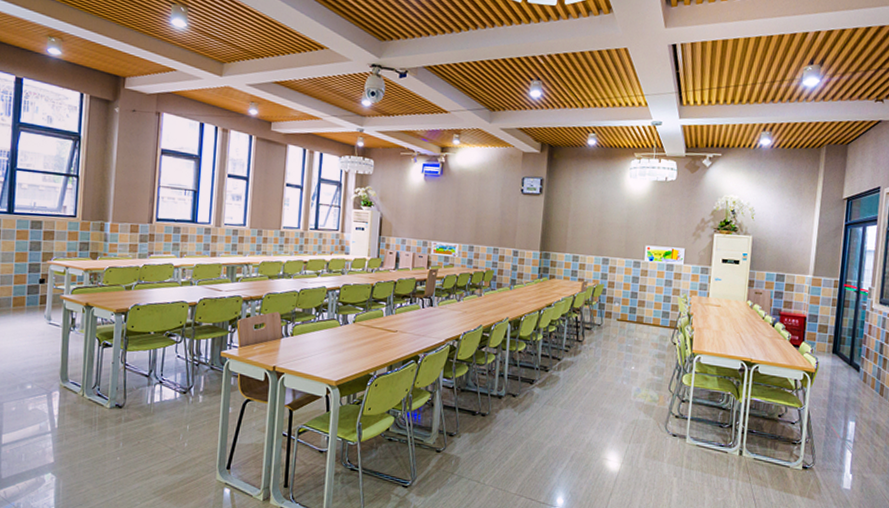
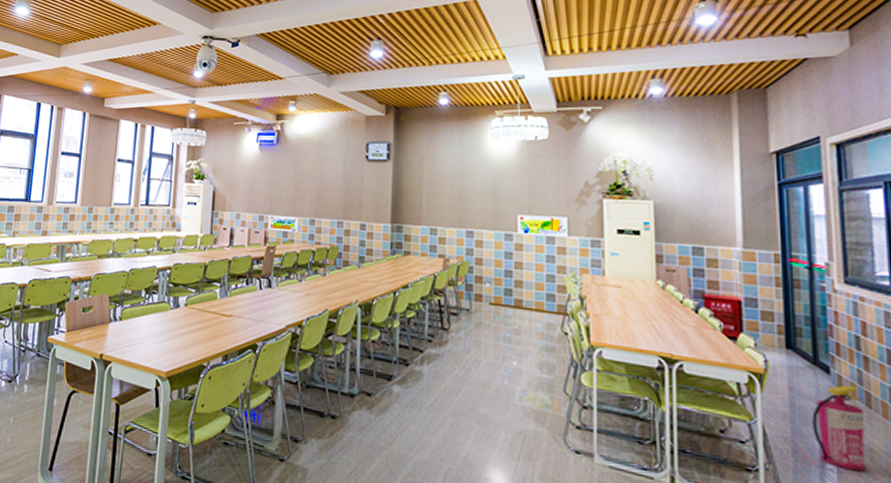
fire extinguisher: none [842,379,879,441] -> present [812,385,865,472]

